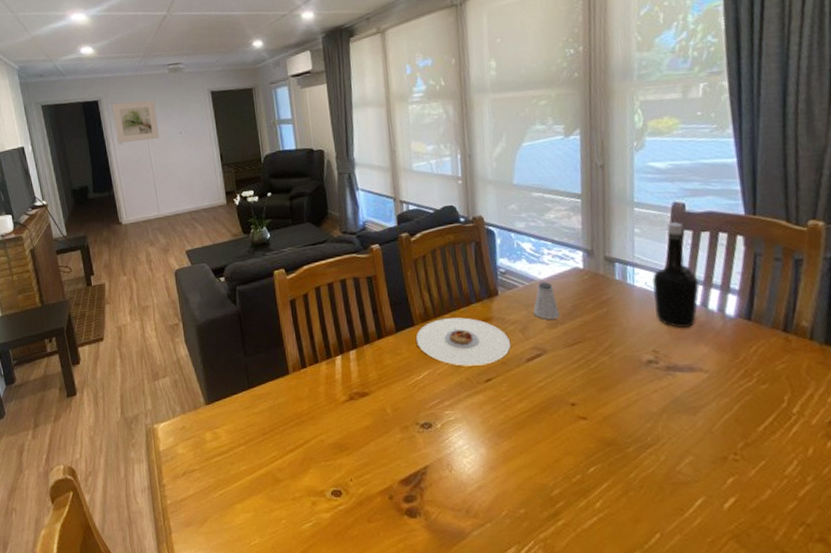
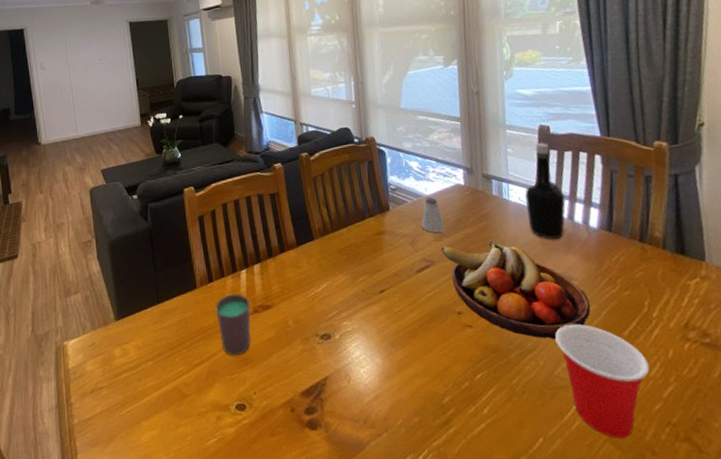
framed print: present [112,100,160,143] -> none [36,29,80,68]
cup: none [309,380,347,443] -> present [215,294,251,356]
plate: present [415,317,511,366] -> none [315,231,403,278]
fruit bowl: none [554,328,721,434] -> present [440,240,591,340]
cup: none [679,418,786,537] -> present [555,324,650,438]

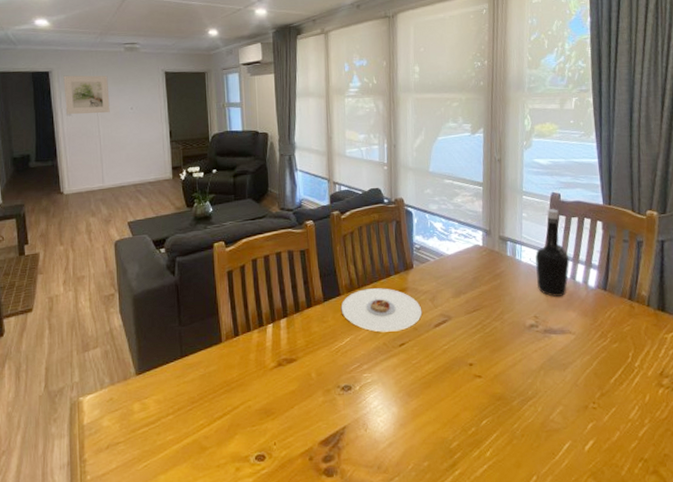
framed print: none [36,29,80,68] -> present [63,75,110,114]
cup: present [215,294,251,356] -> none [240,347,276,408]
plate: none [315,231,403,278] -> present [341,288,422,332]
saltshaker: present [421,197,445,233] -> none [442,257,462,290]
fruit bowl: present [440,240,591,340] -> none [458,297,584,388]
cup: present [555,324,650,438] -> none [553,373,630,474]

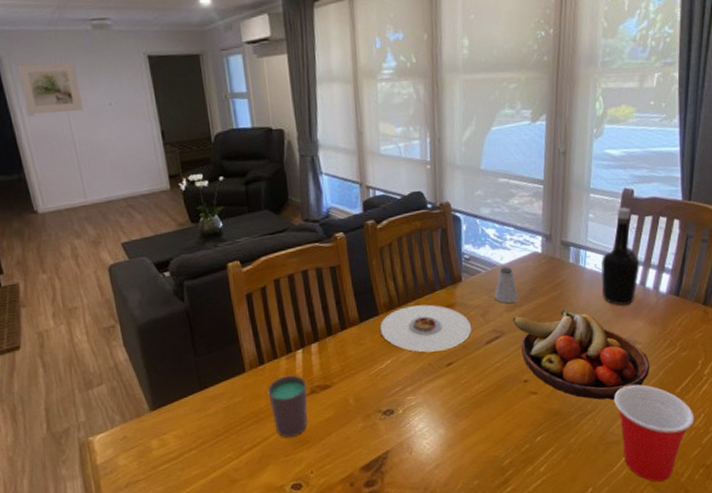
cup: none [240,347,276,408] -> present [267,375,308,438]
saltshaker: none [442,257,462,290] -> present [494,267,518,303]
fruit bowl: none [458,297,584,388] -> present [512,308,649,401]
cup: none [553,373,630,474] -> present [614,384,695,482]

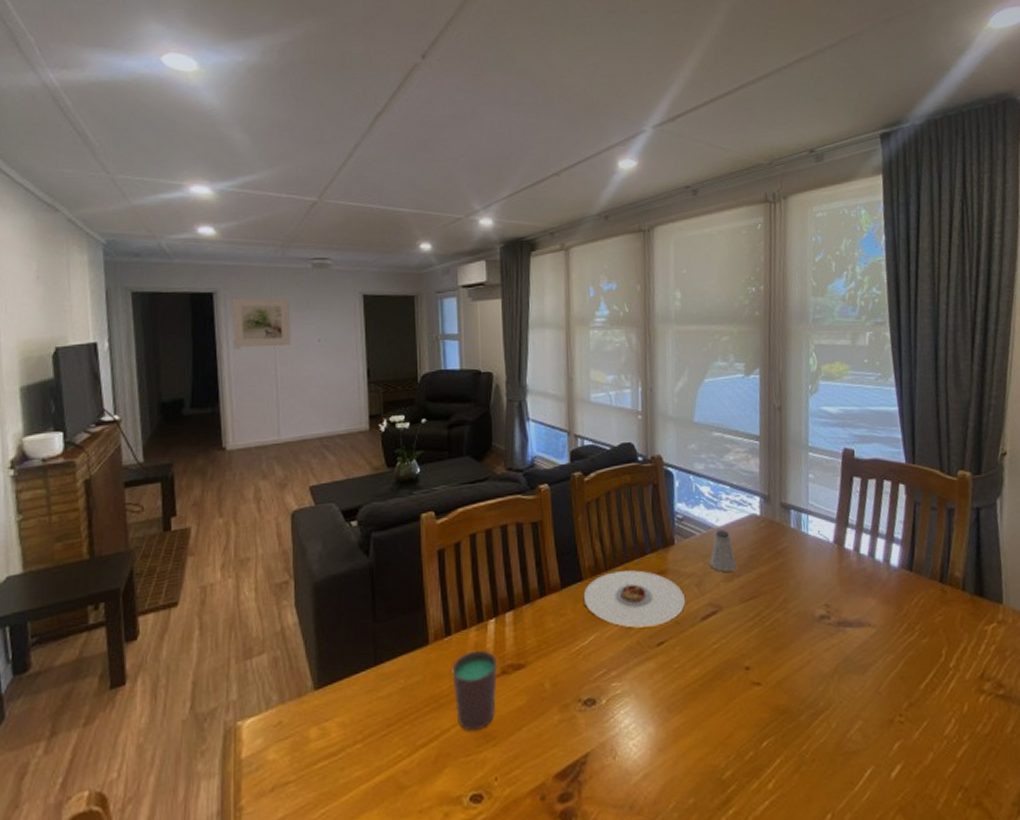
fruit bowl: present [512,308,649,401] -> none [730,581,887,697]
bottle: present [601,207,640,305] -> none [825,468,867,579]
cup: present [614,384,695,482] -> none [849,677,945,809]

